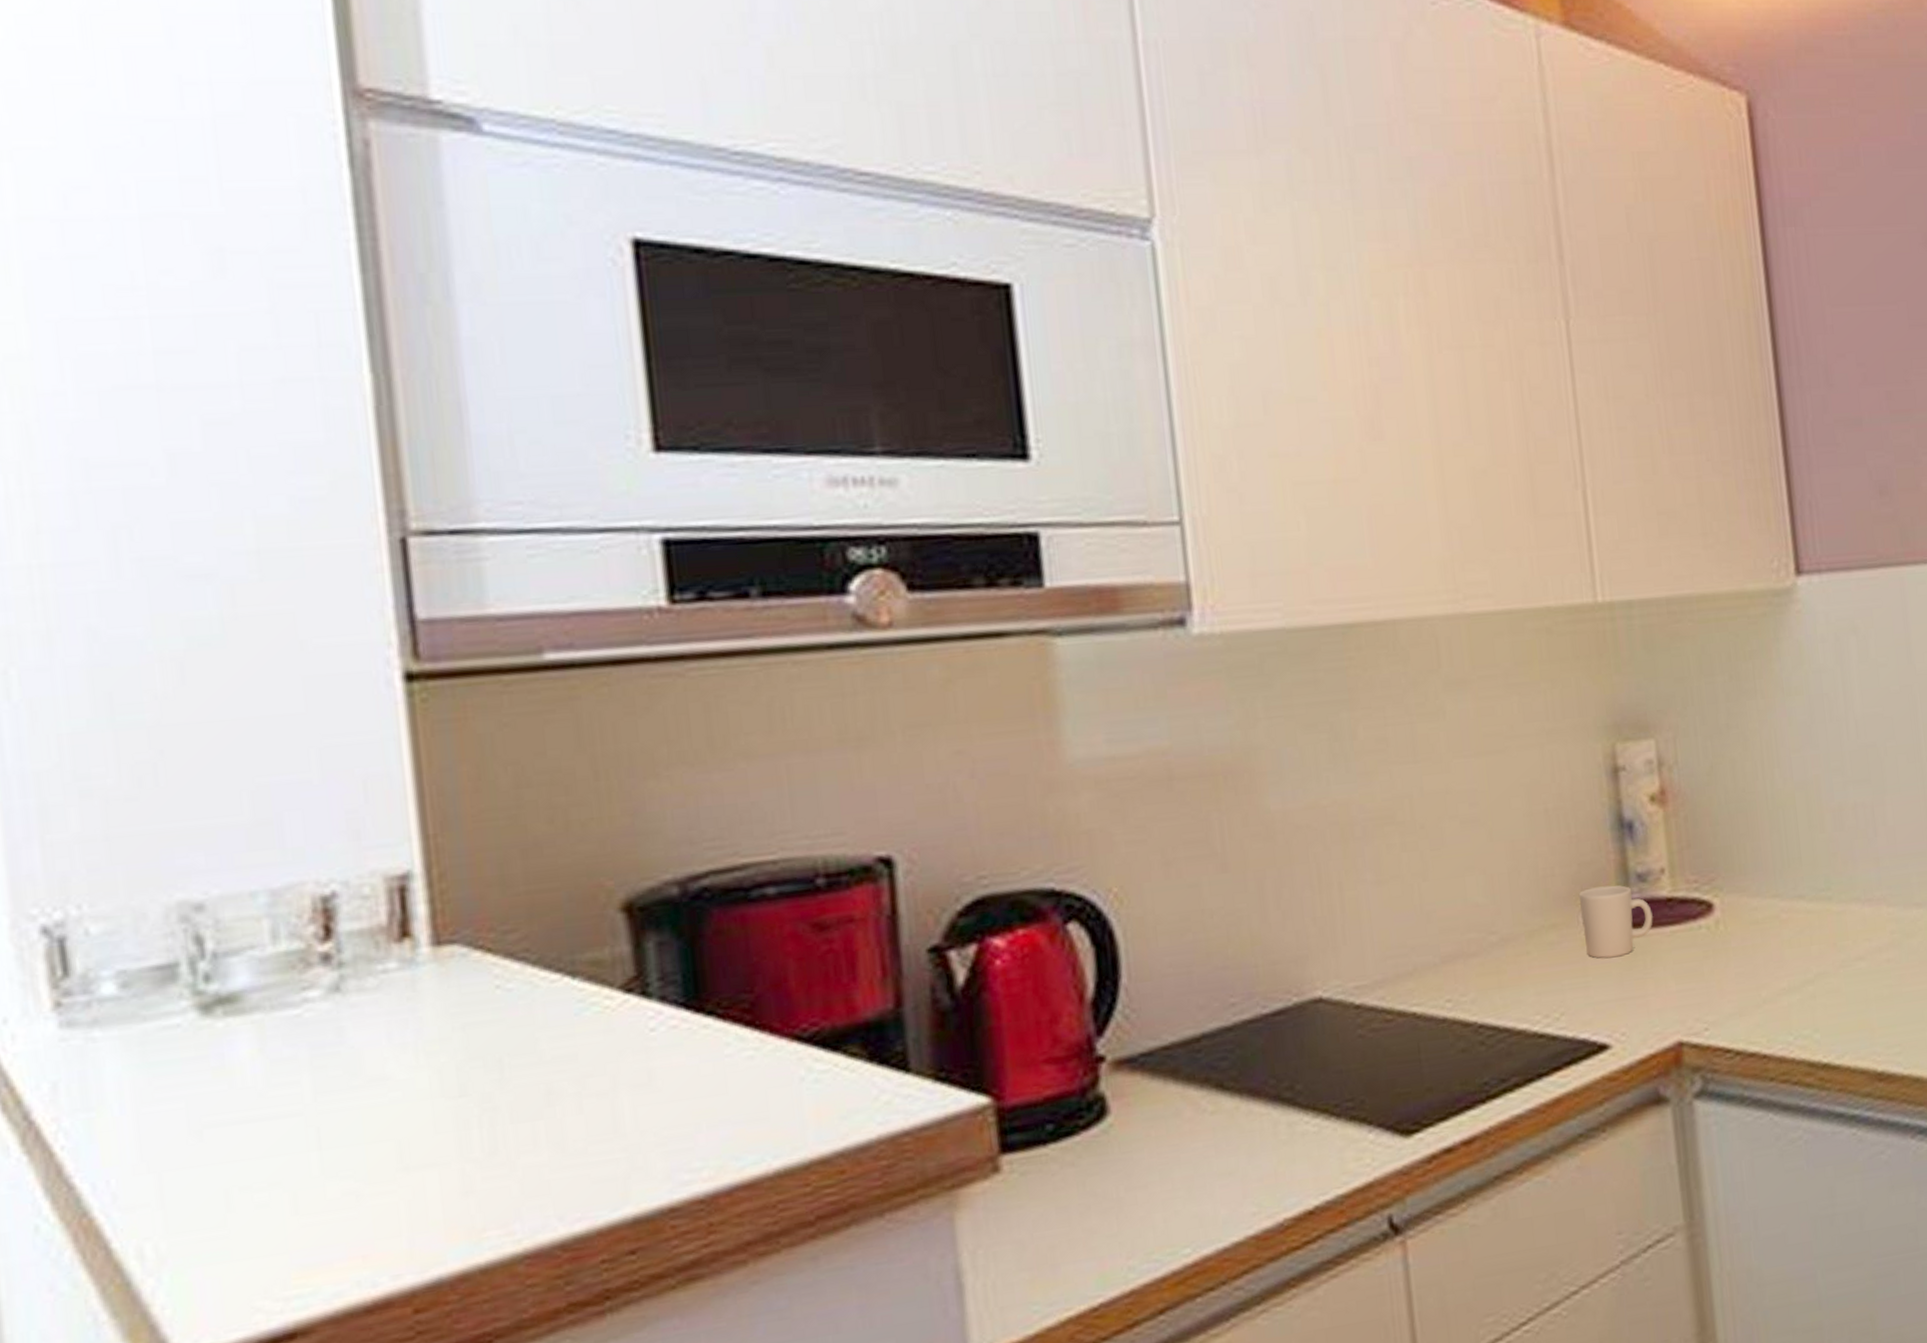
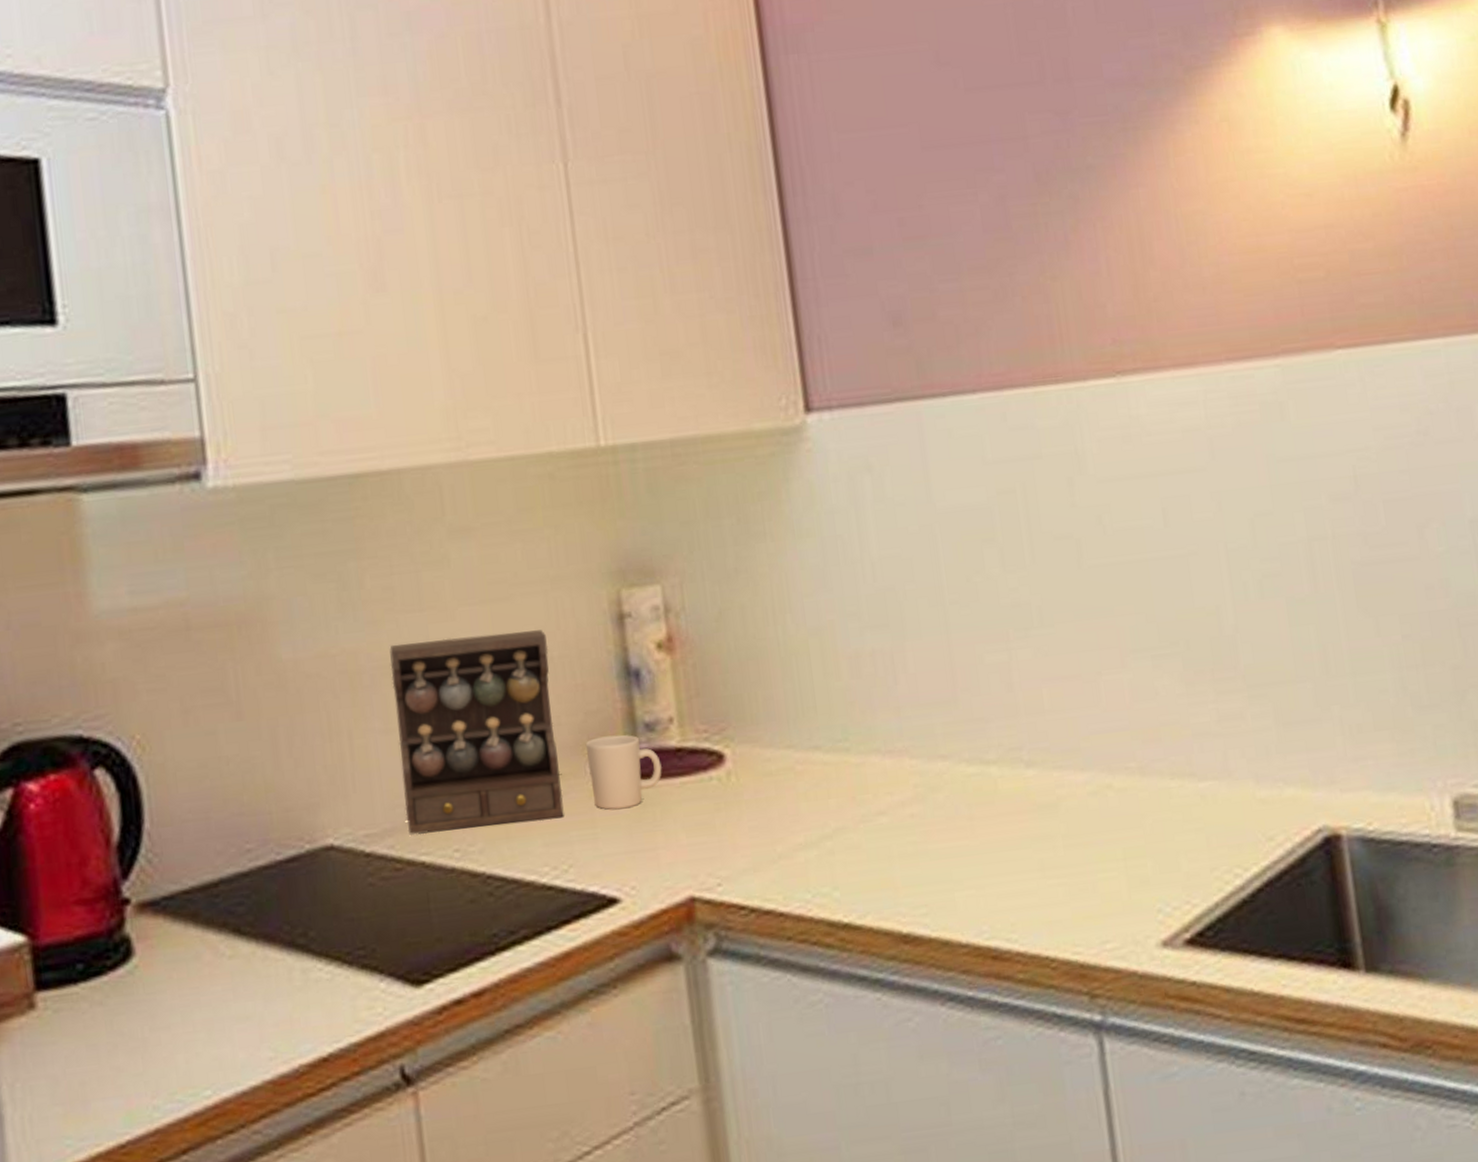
spice rack: none [1383,782,1557,987] -> present [390,630,564,836]

